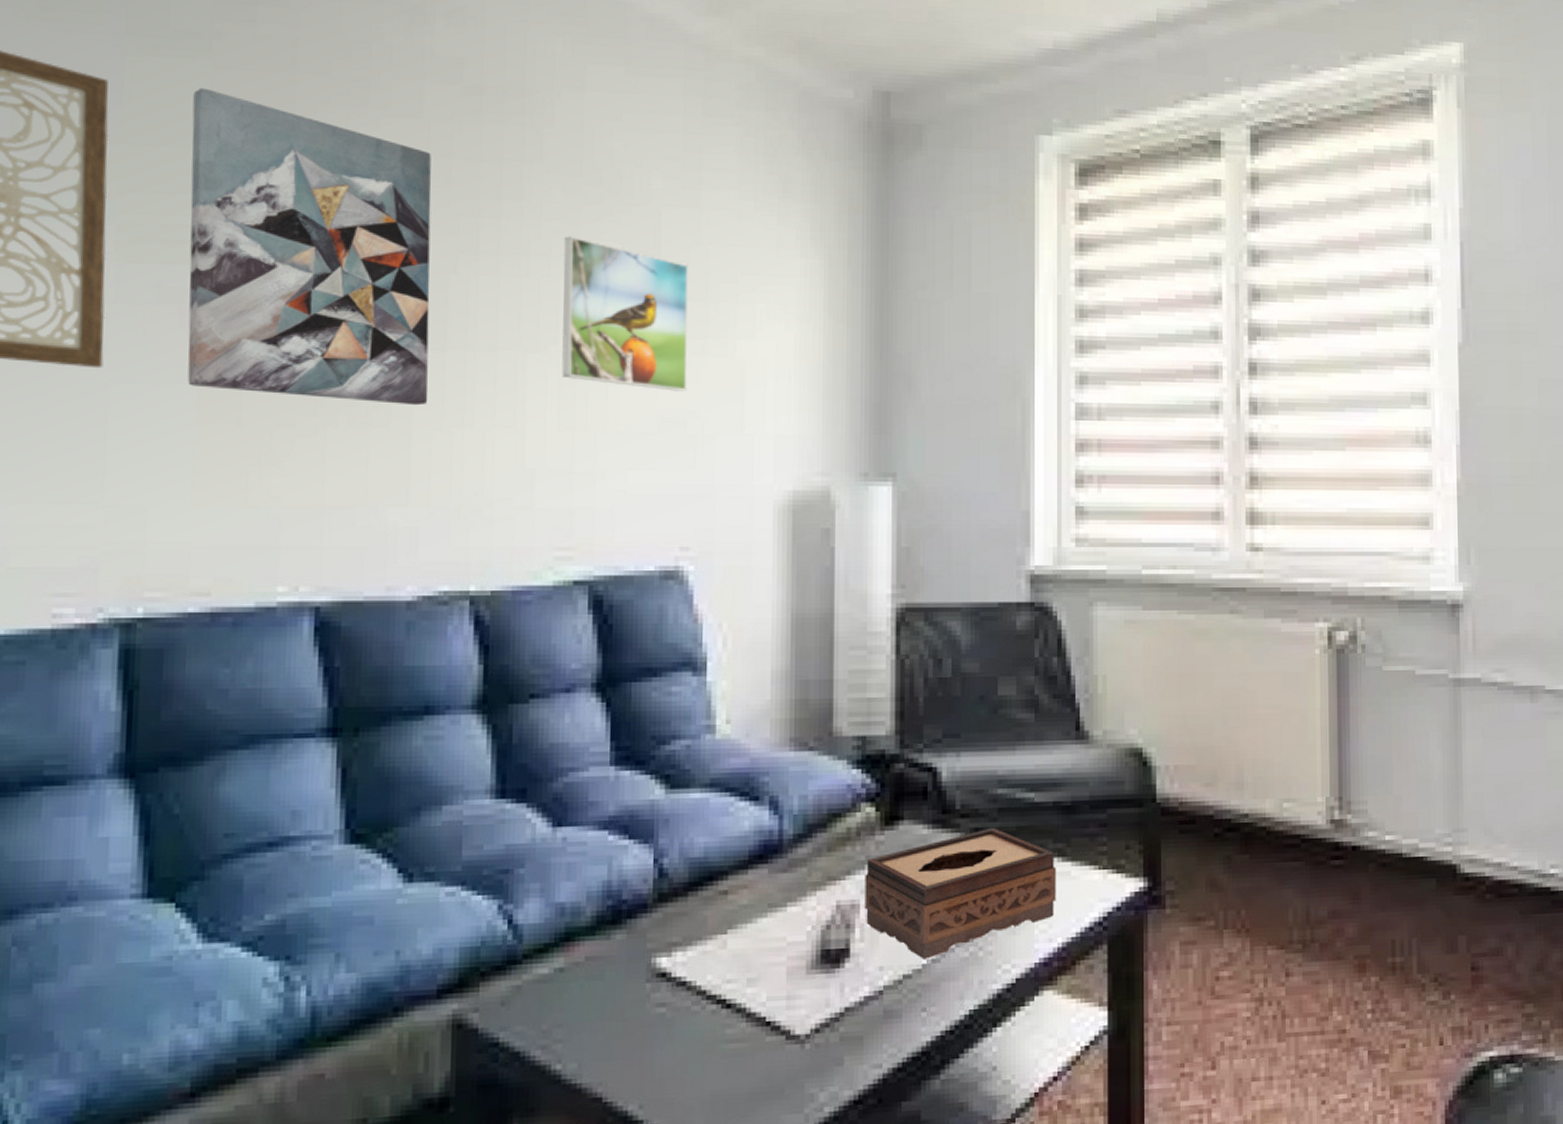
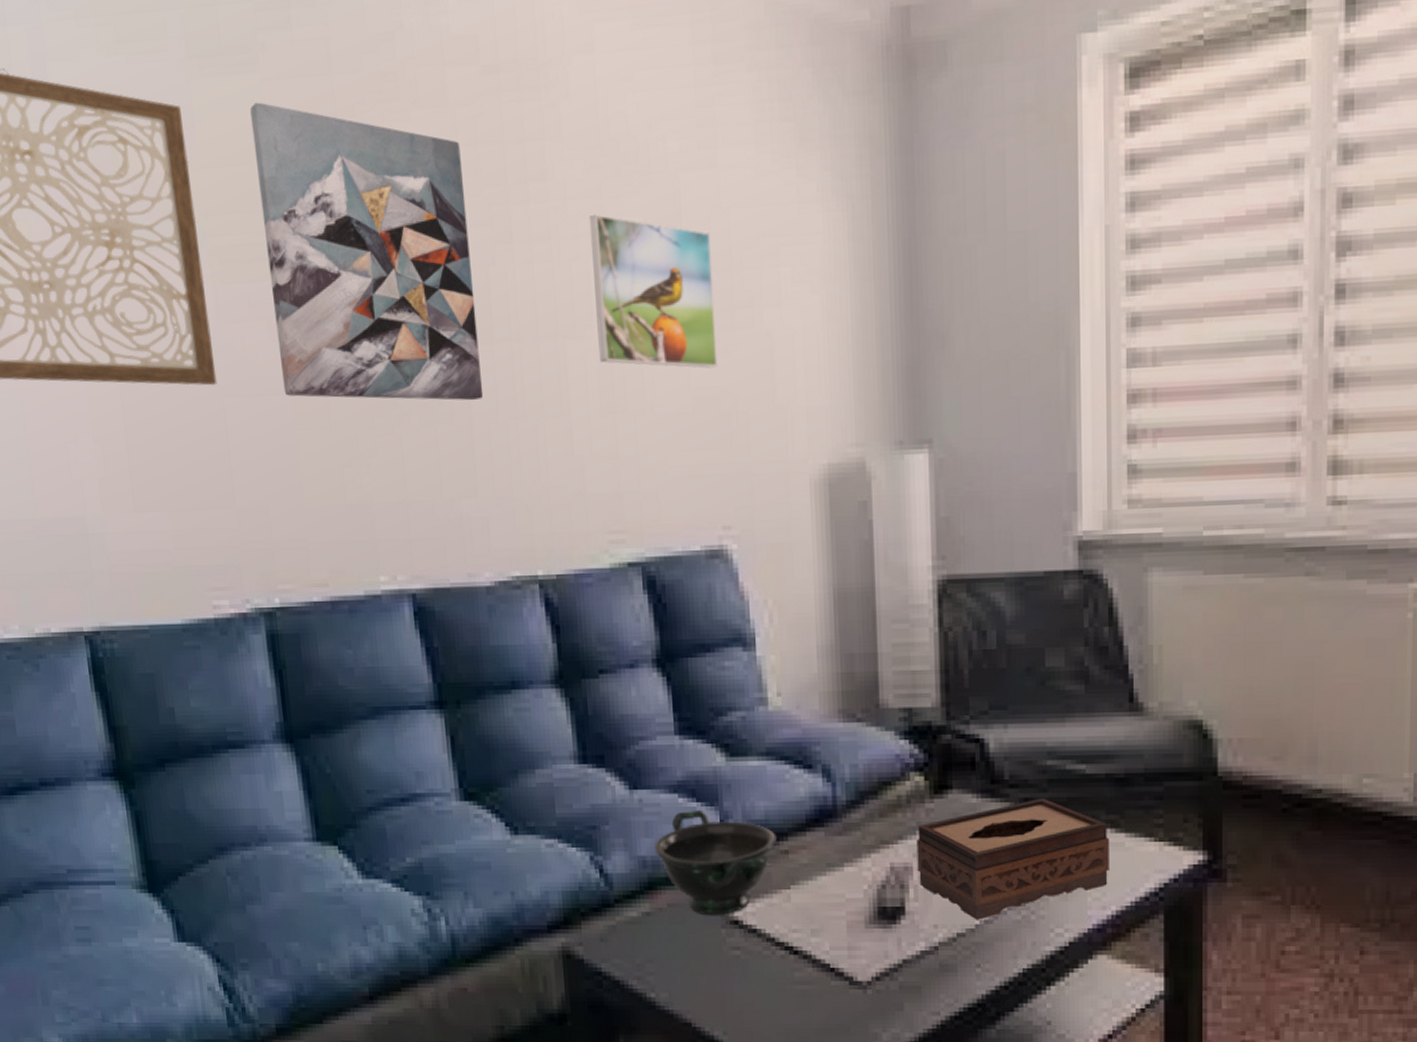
bowl: none [576,847,716,968] -> present [655,809,777,915]

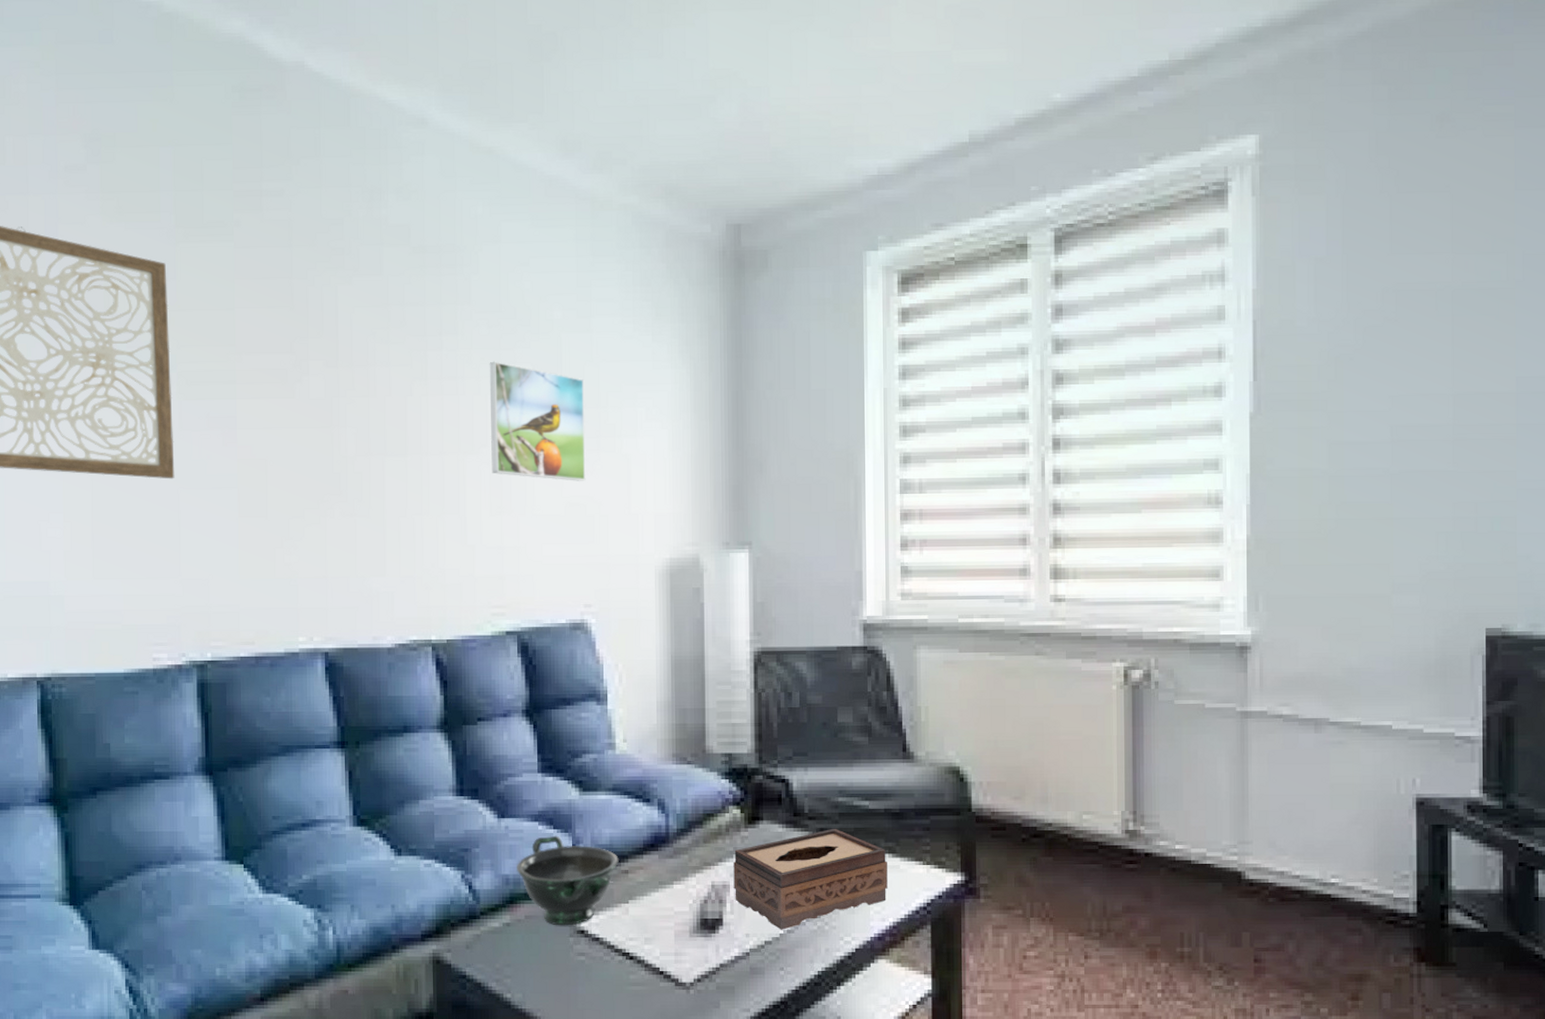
wall art: present [250,102,484,401] -> none [223,264,396,499]

